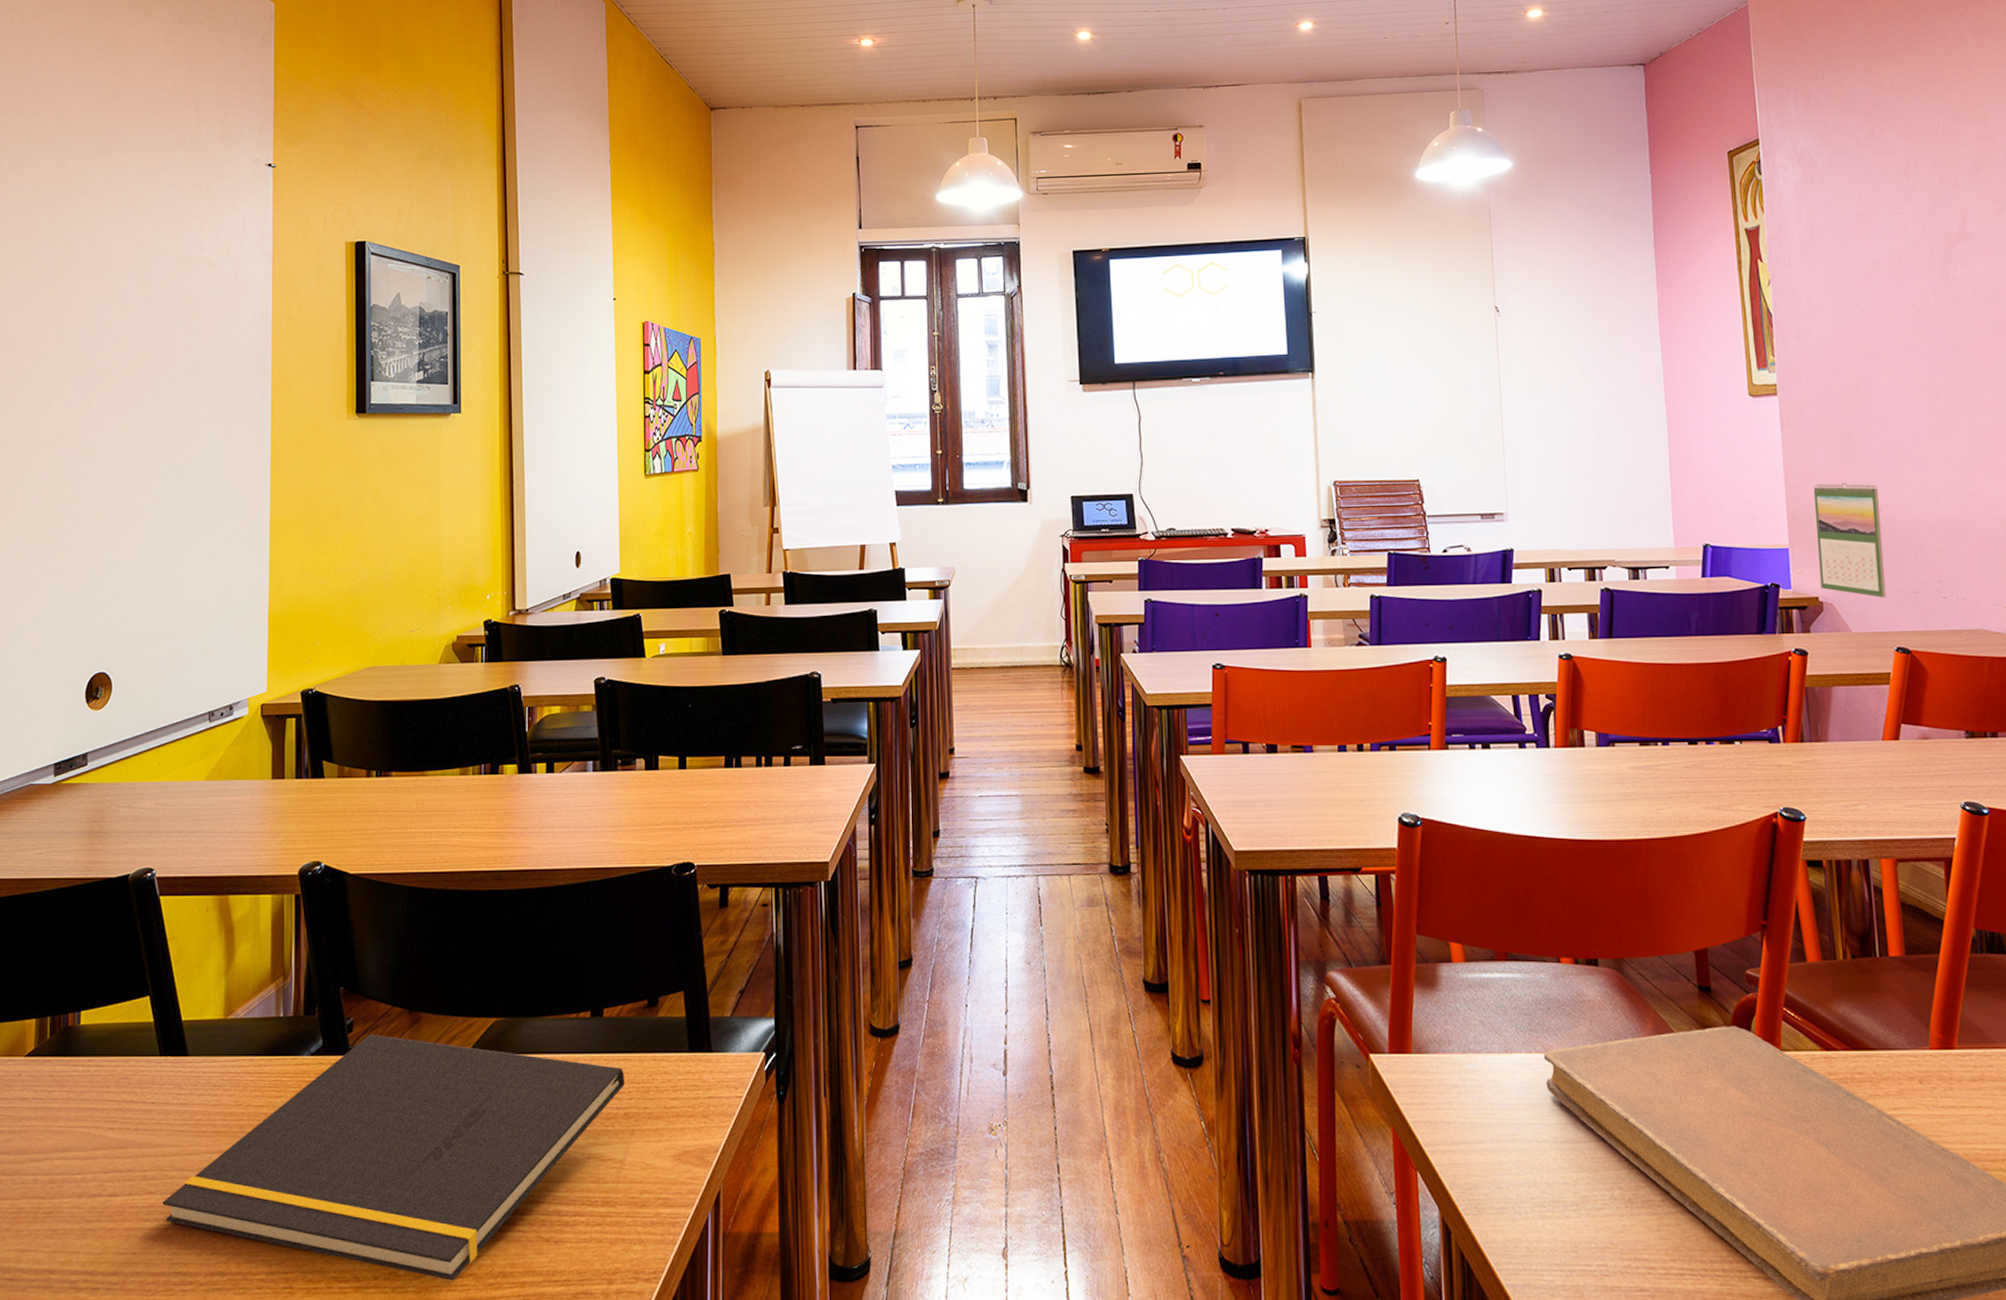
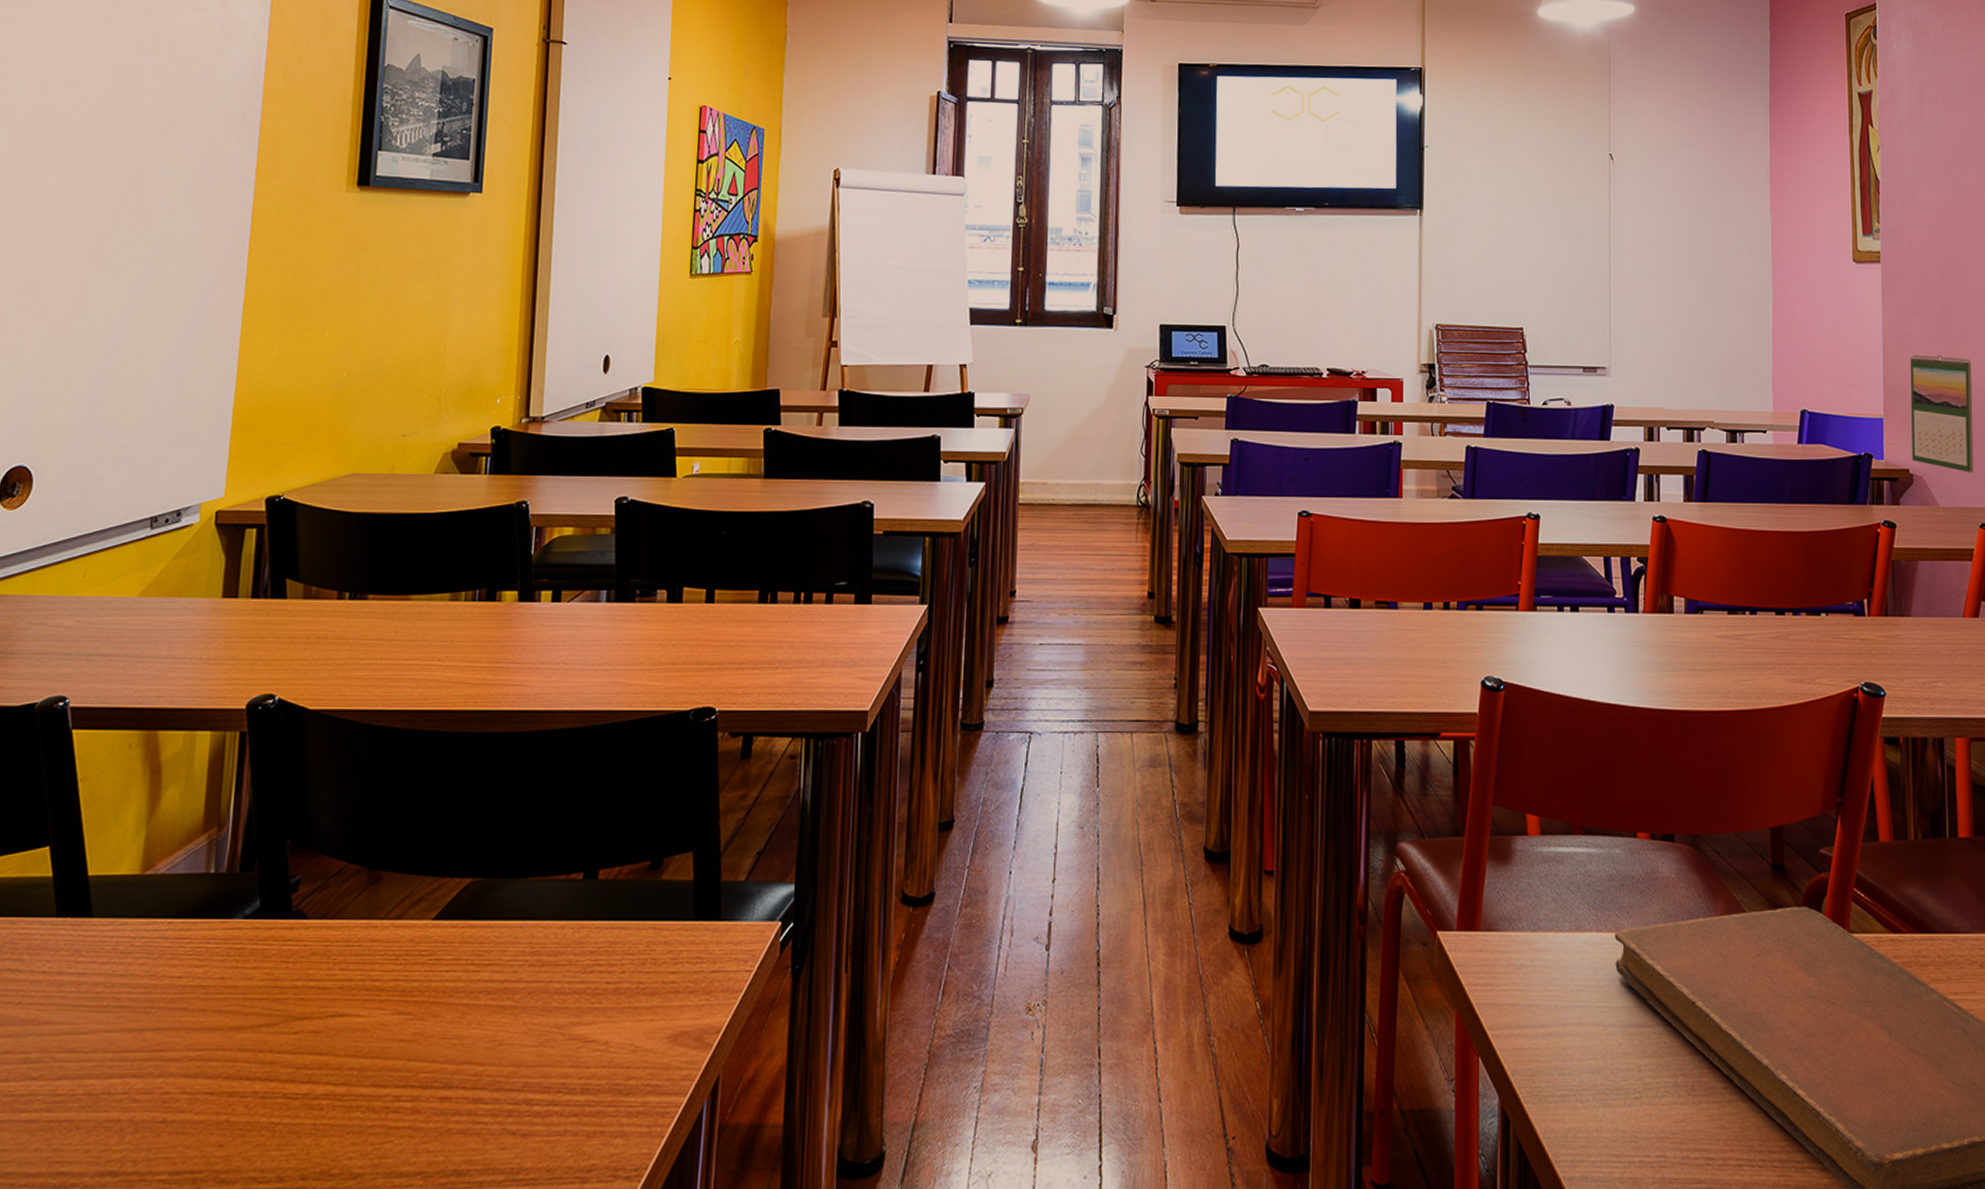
notepad: present [162,1034,624,1281] -> none [45,894,618,1181]

